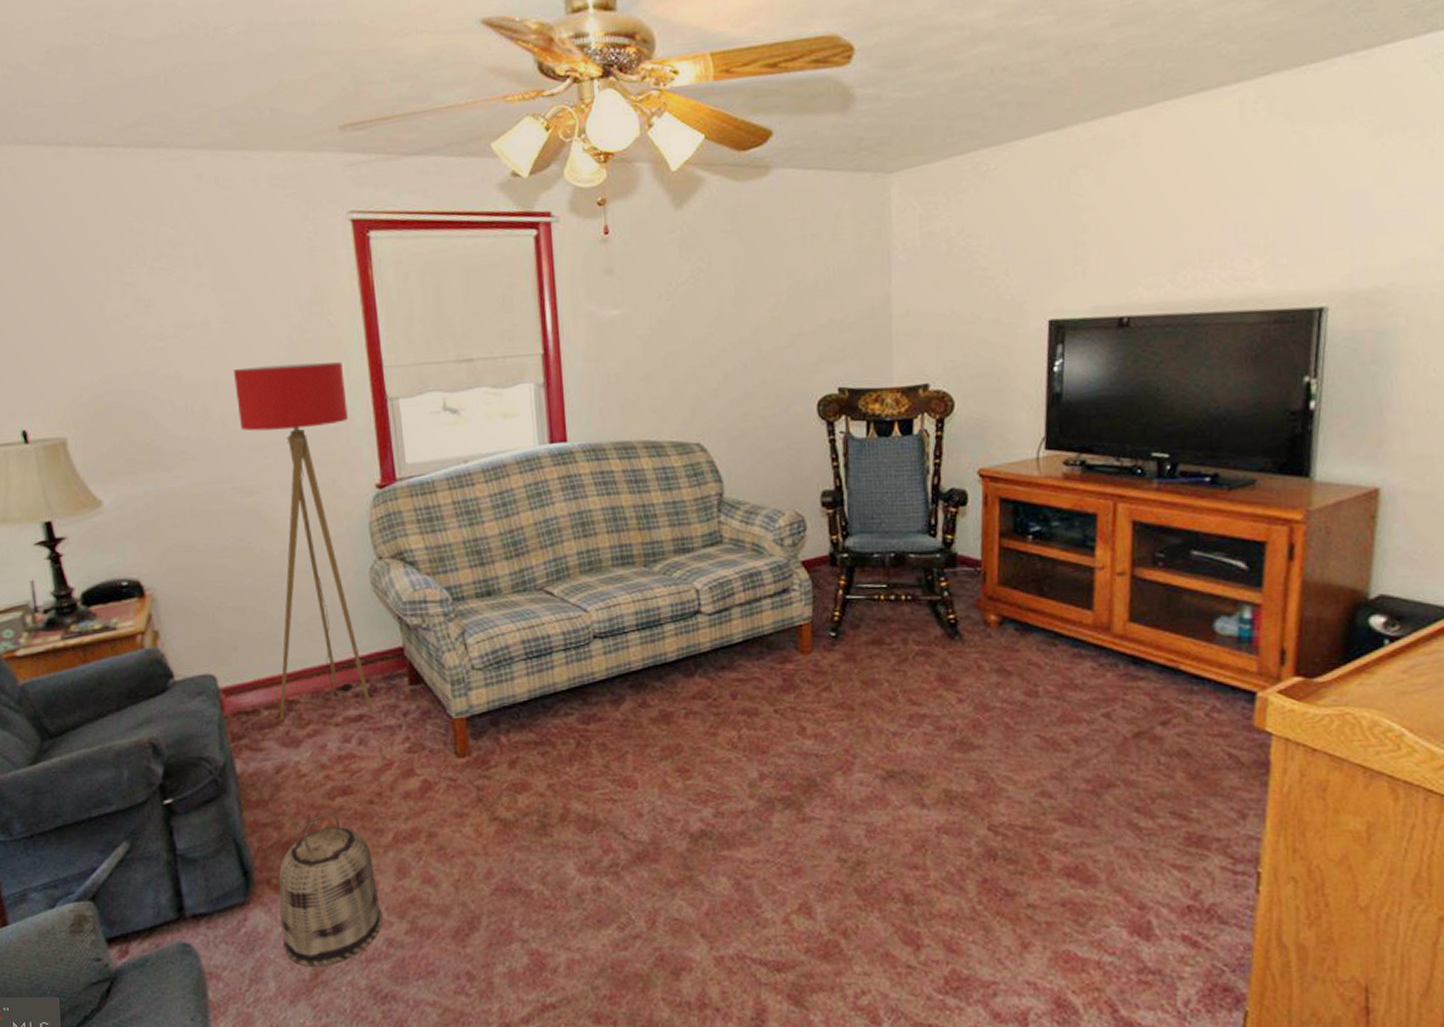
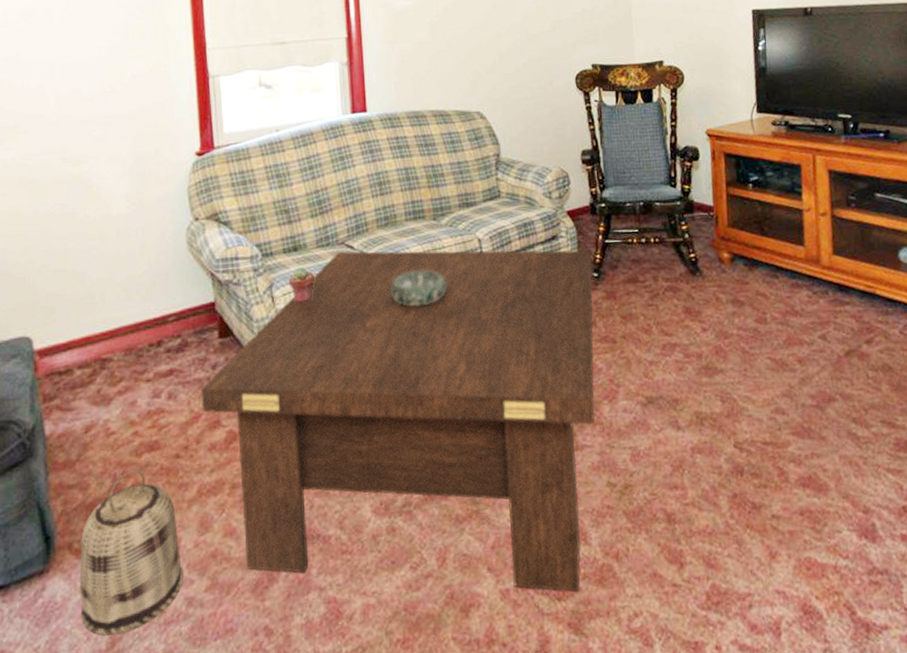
floor lamp: present [233,362,372,721] -> none [69,45,182,380]
coffee table: none [392,598,830,964] -> present [201,249,595,592]
potted succulent: none [482,612,512,652] -> present [288,266,315,303]
decorative bowl: none [594,622,660,661] -> present [390,270,447,307]

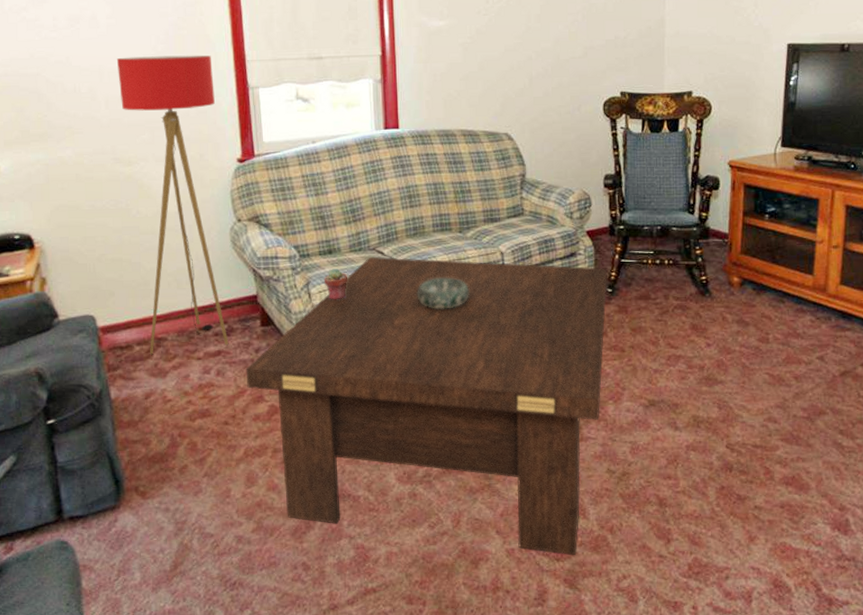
floor lamp: none [69,45,182,380] -> present [116,55,229,355]
basket: present [80,469,183,636] -> none [145,432,233,560]

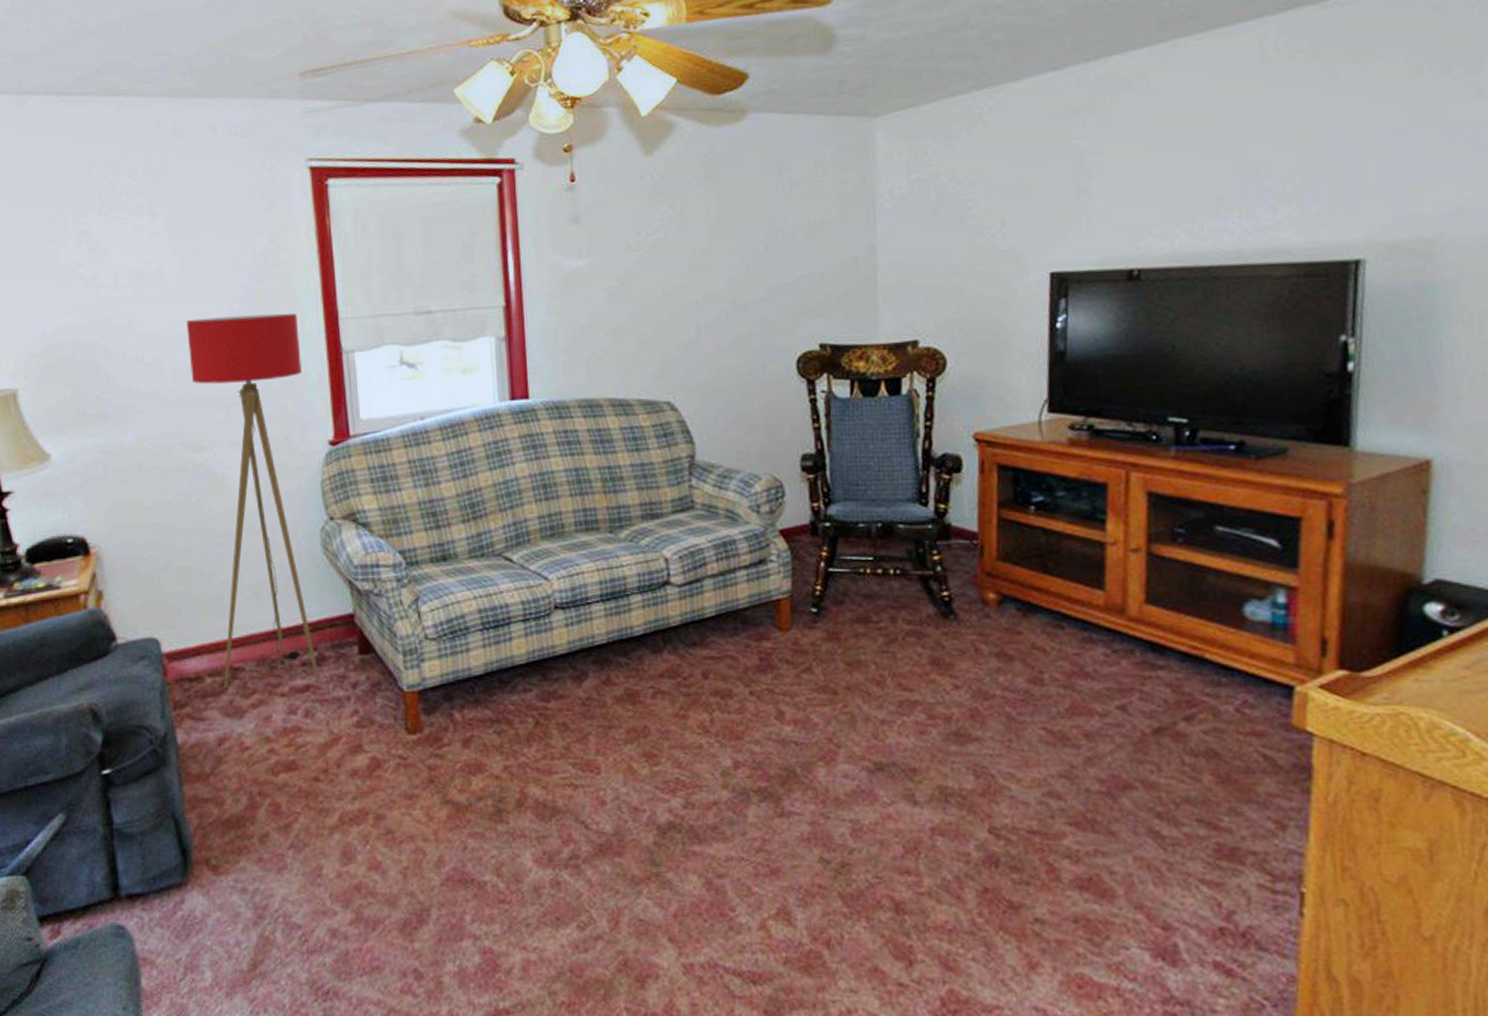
coffee table: present [245,256,607,555] -> none [340,564,810,976]
potted succulent: present [323,267,348,300] -> none [436,578,468,621]
decorative bowl: present [417,277,470,309] -> none [556,592,626,634]

